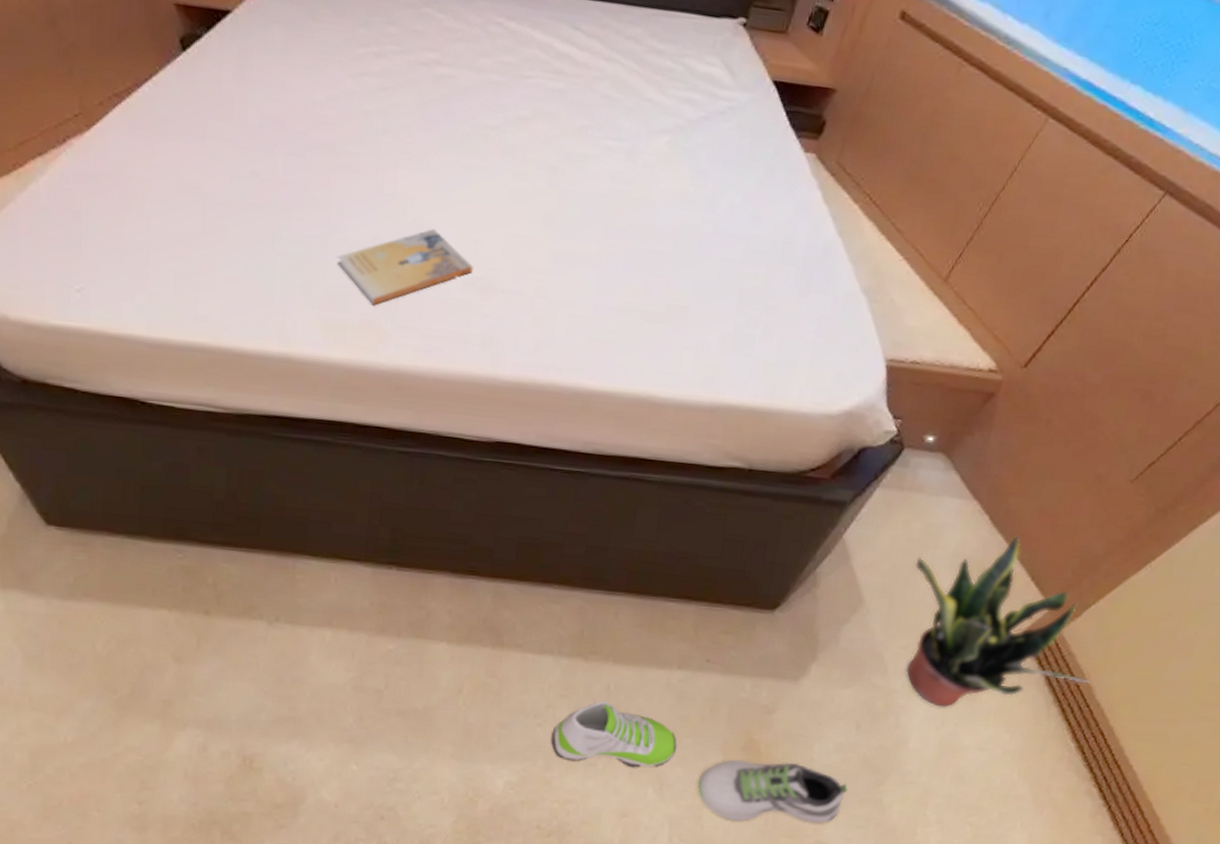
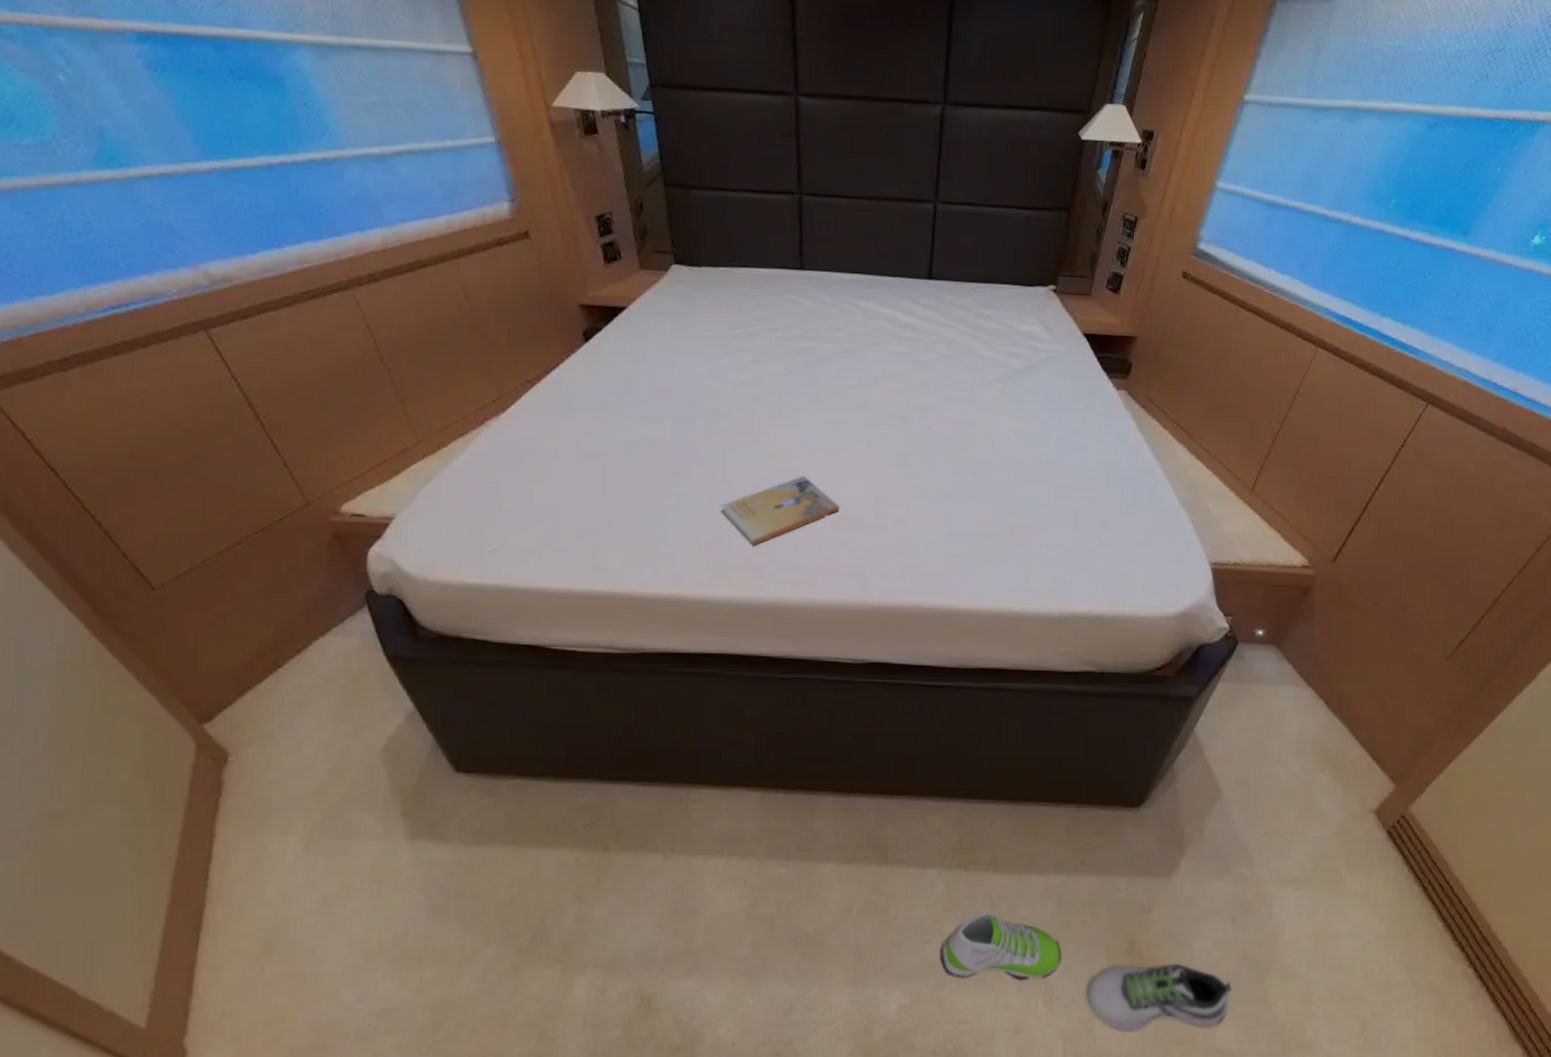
potted plant: present [905,535,1091,708] -> none [1264,717,1445,895]

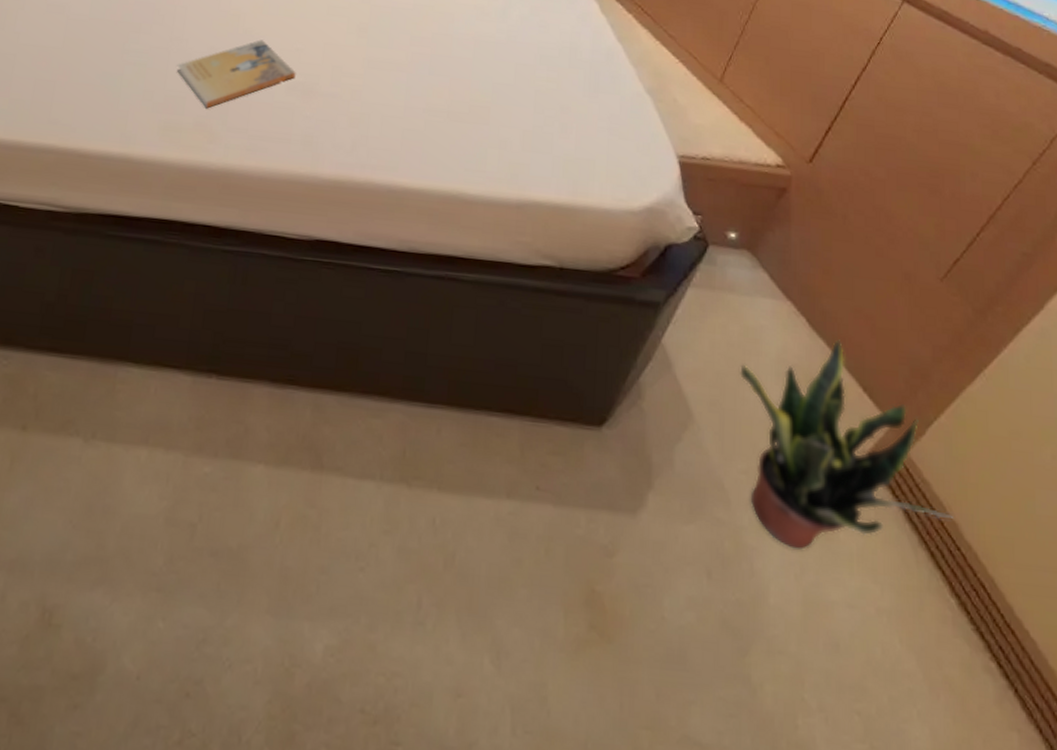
athletic shoe: present [939,912,1062,981] -> none [374,538,512,629]
athletic shoe: present [1086,963,1232,1031] -> none [539,617,709,710]
potted plant: none [1264,717,1445,895] -> present [740,339,954,551]

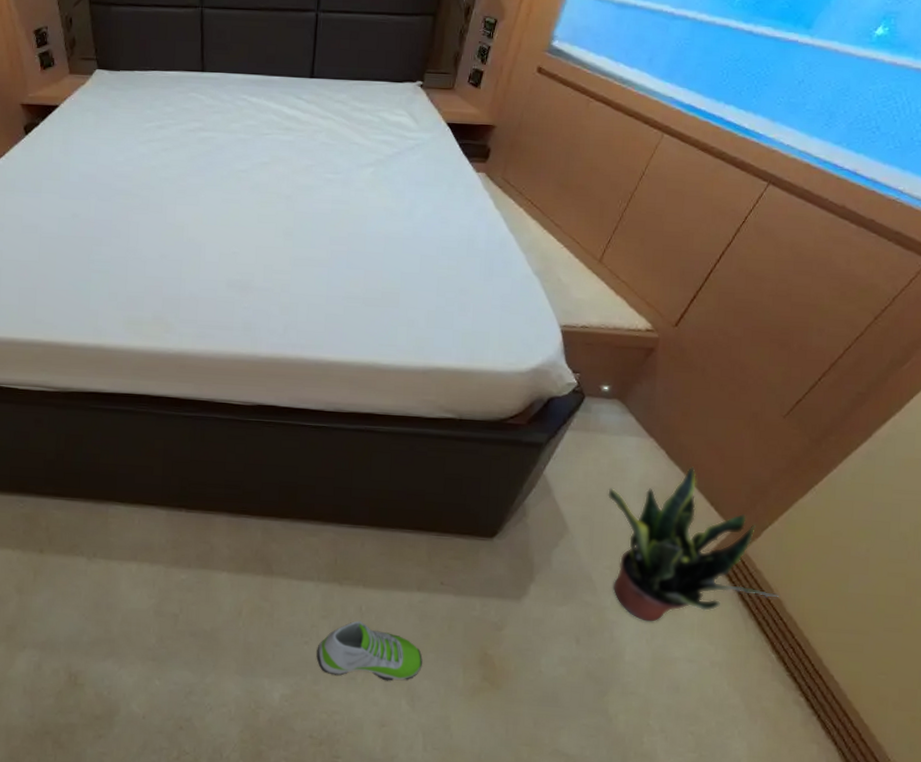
book: present [177,40,296,109] -> none [134,246,234,305]
athletic shoe: none [374,538,512,629] -> present [316,620,423,681]

